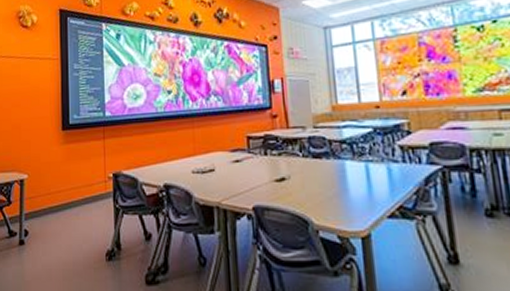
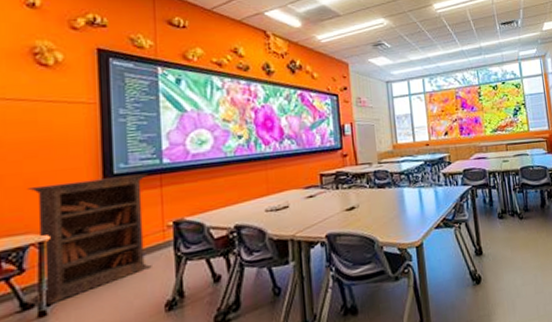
bookcase: none [14,126,96,235] -> present [27,174,152,305]

